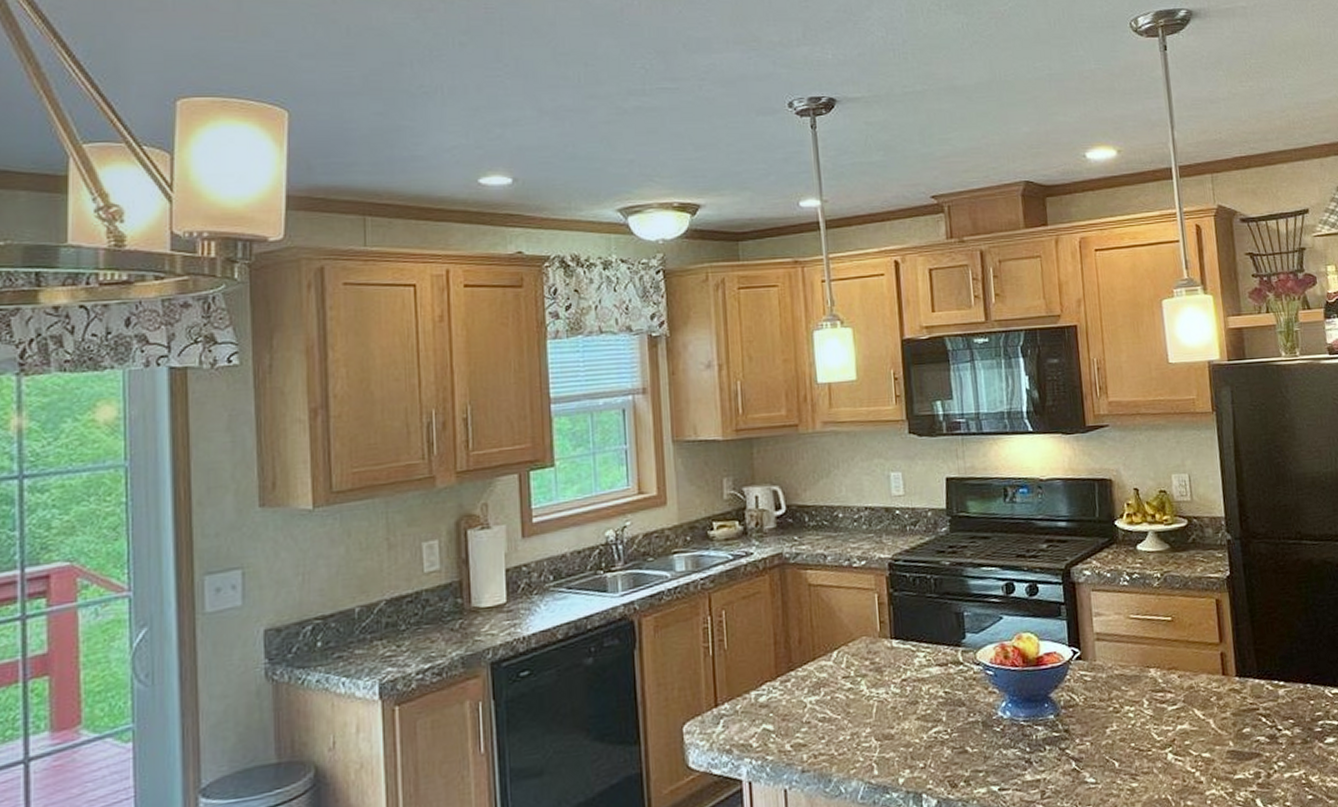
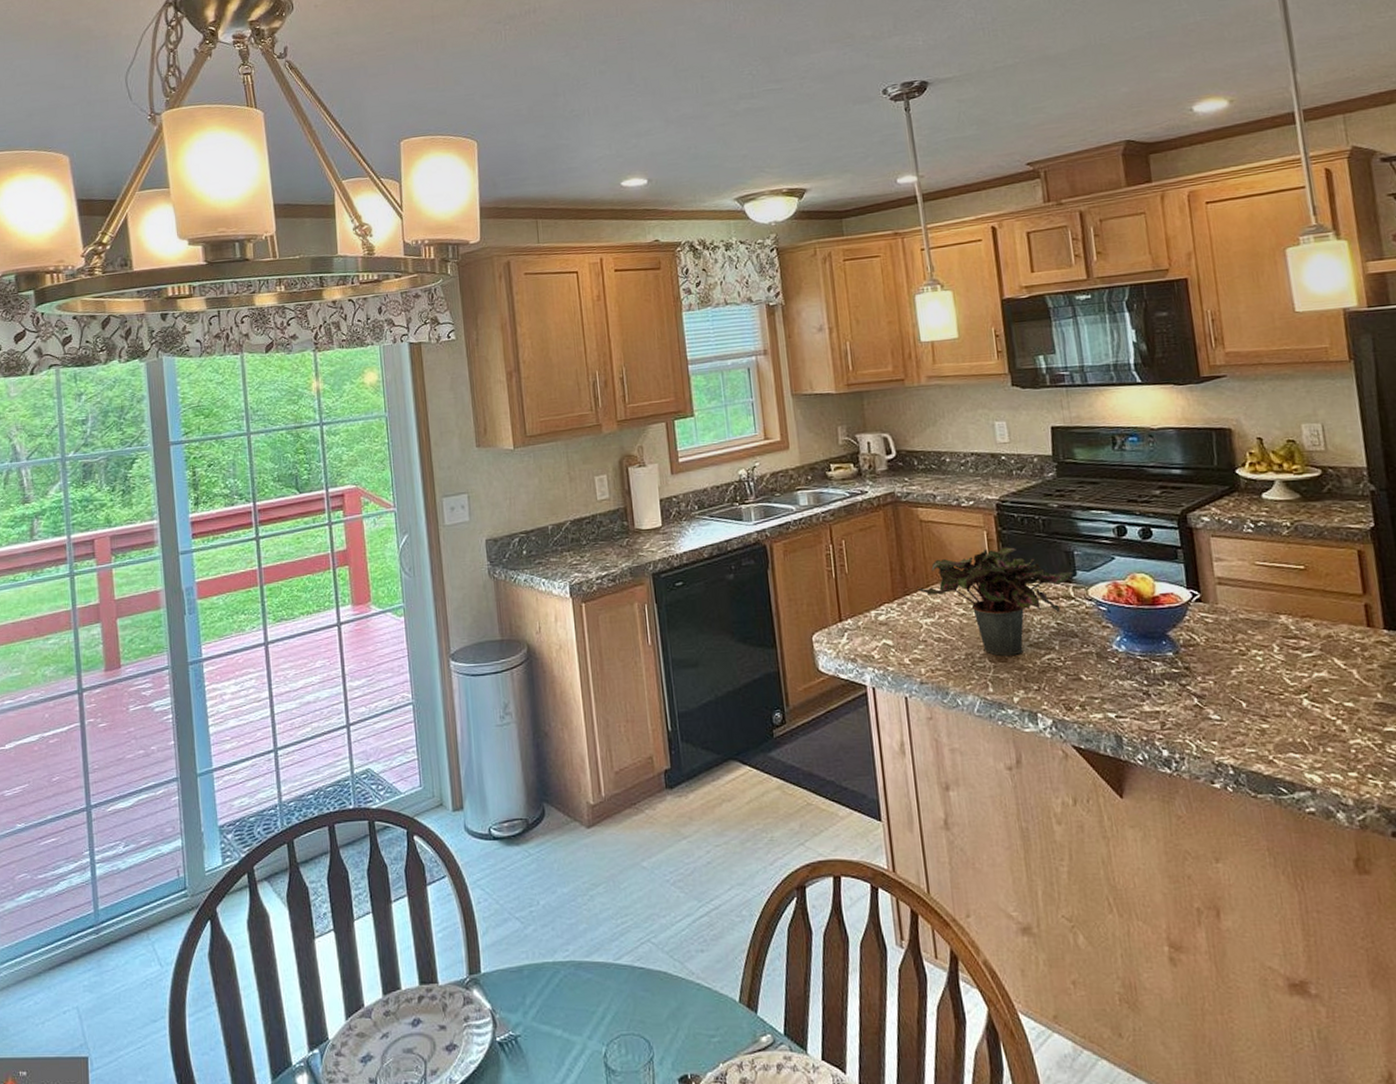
potted plant: none [802,610,963,733] -> present [917,547,1074,656]

